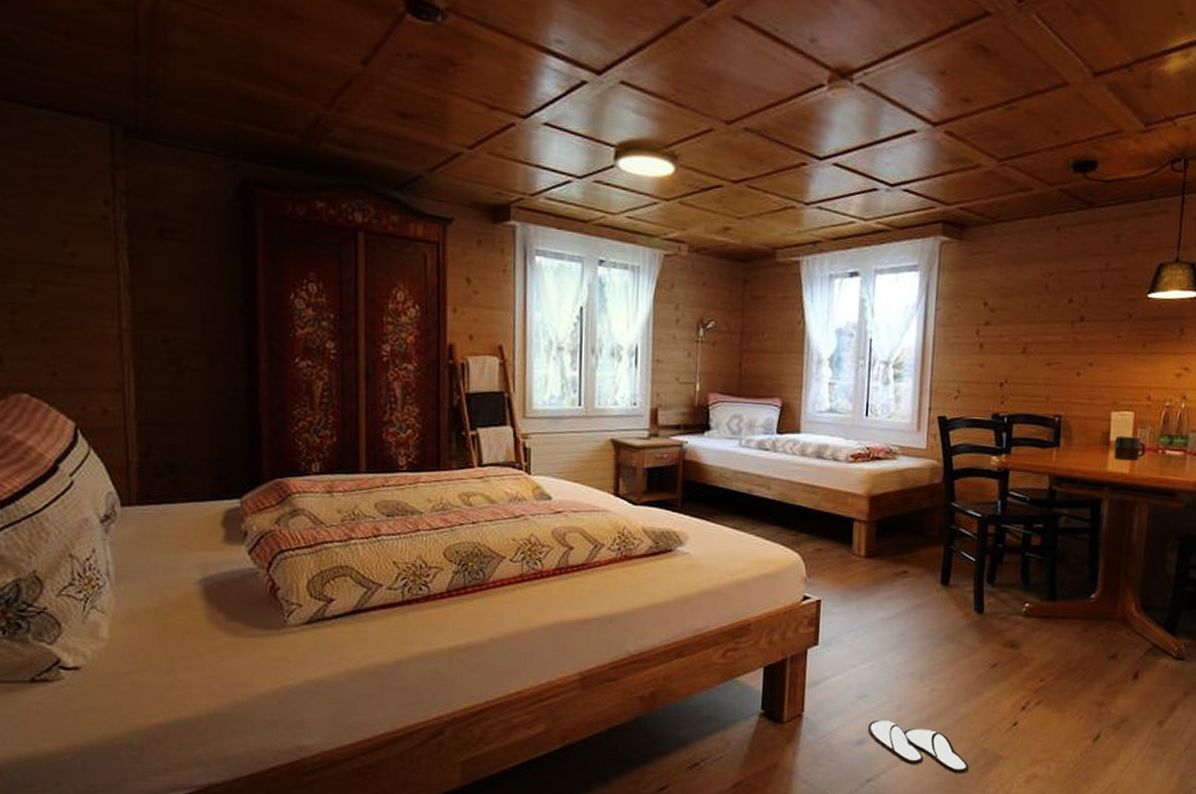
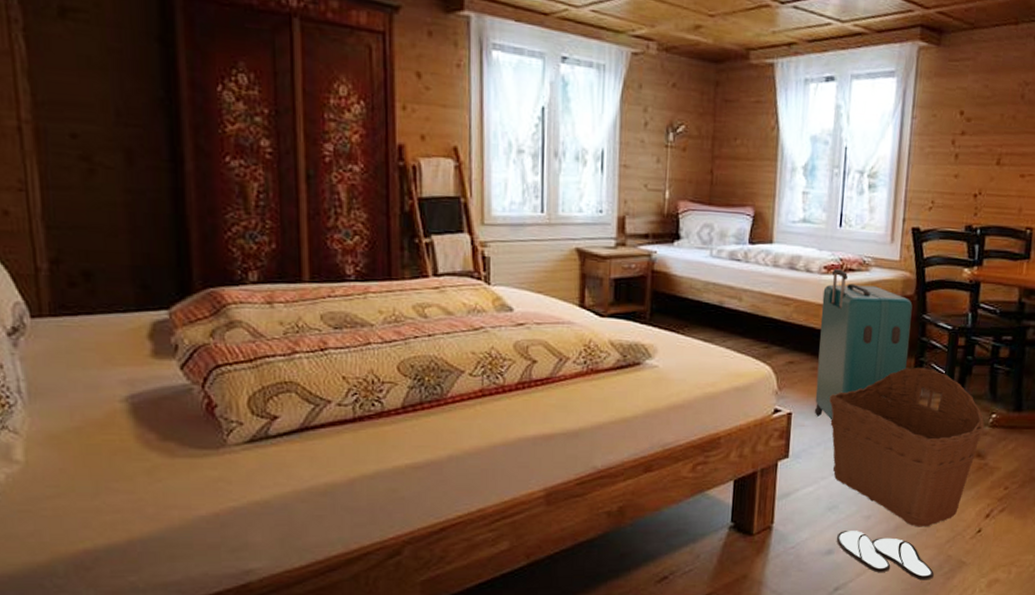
suitcase: none [843,457,941,608] -> present [814,269,913,420]
wicker basket: none [858,555,1018,719] -> present [829,367,985,527]

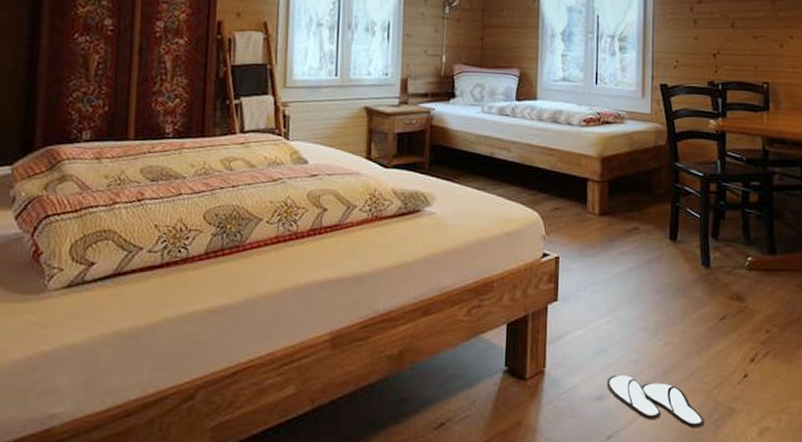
suitcase: present [814,269,913,420] -> none [580,122,665,264]
wicker basket: present [829,367,985,527] -> none [594,212,741,372]

